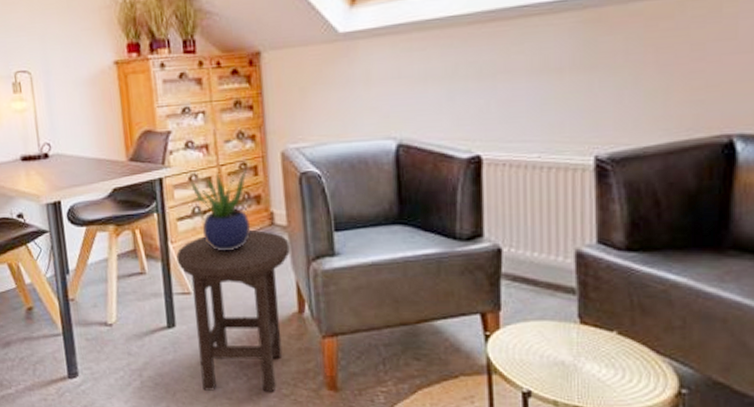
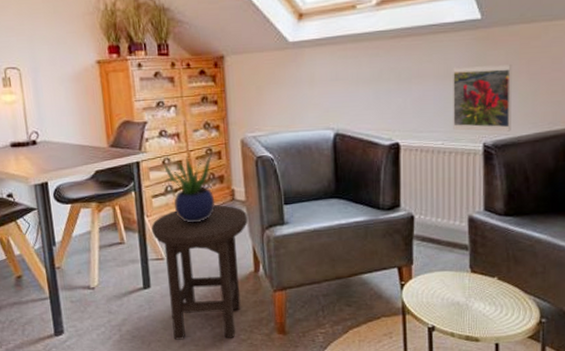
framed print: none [552,53,634,141] -> present [453,65,512,132]

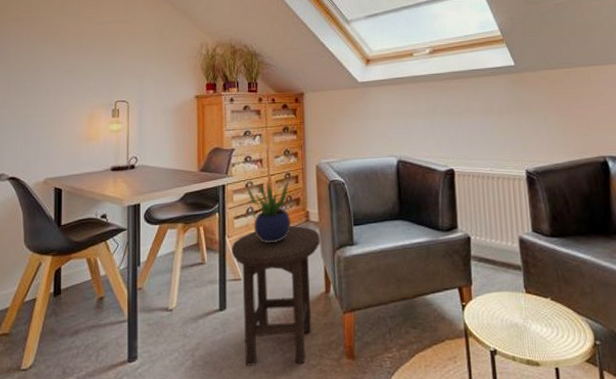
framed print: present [453,65,512,132] -> none [495,103,548,160]

